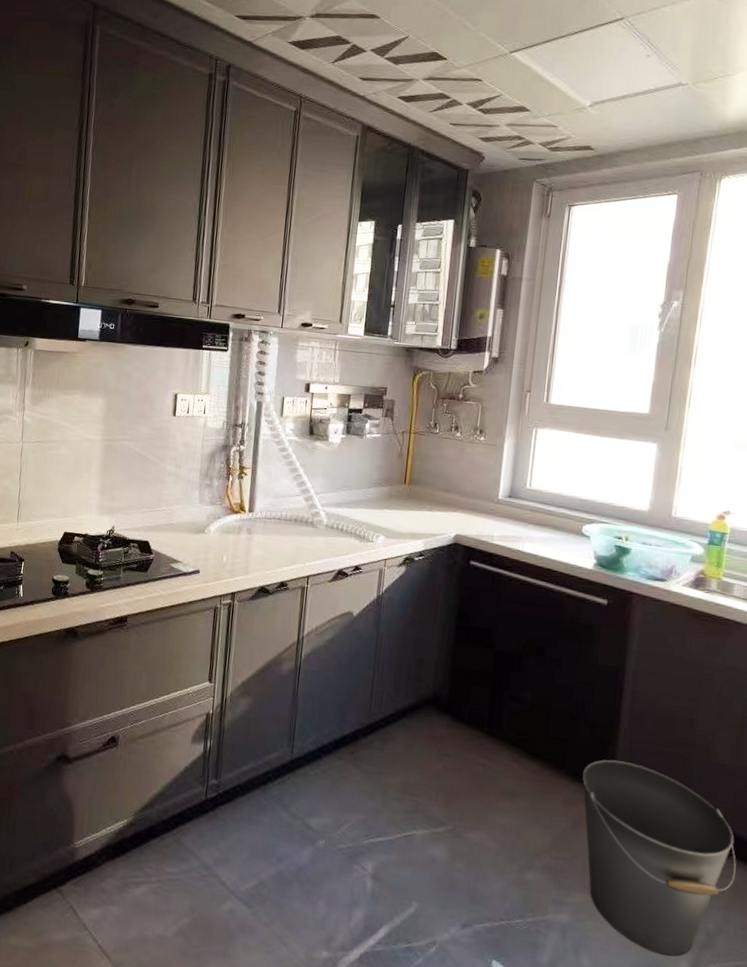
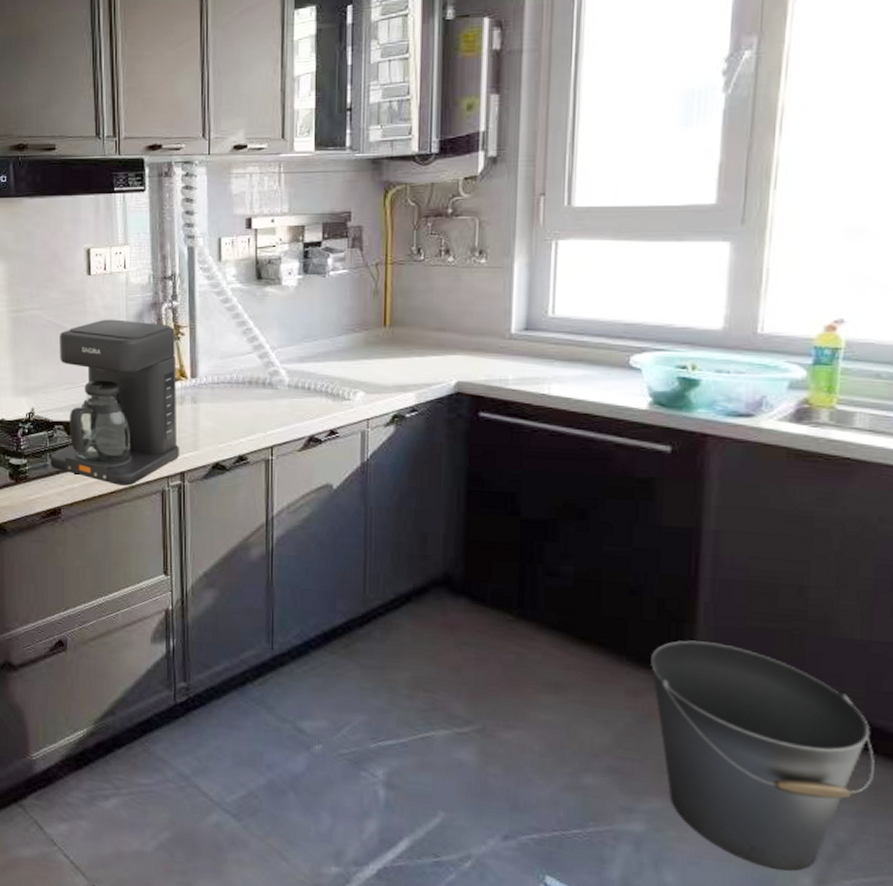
coffee maker: none [123,455,240,602] -> present [50,319,179,487]

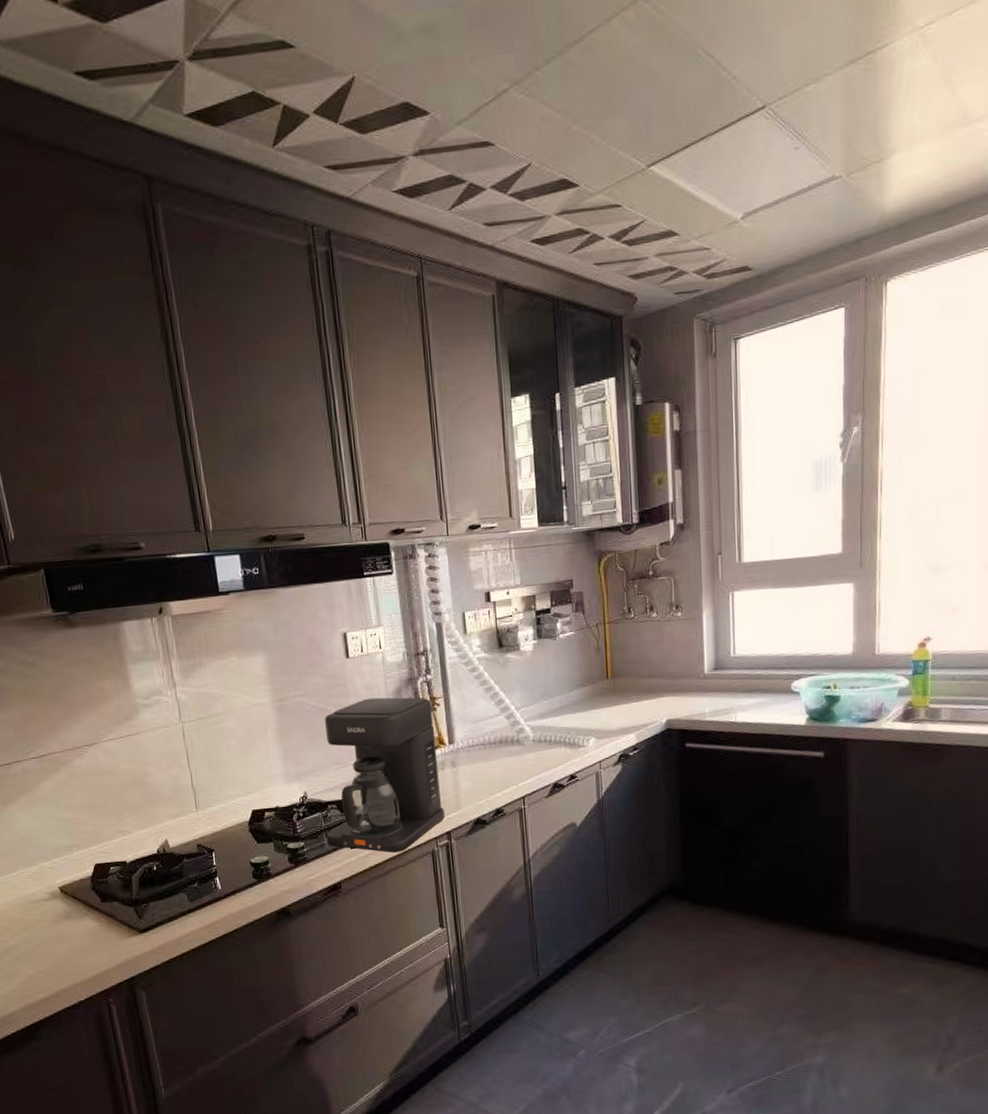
bucket: present [649,640,875,871] -> none [820,902,967,1067]

